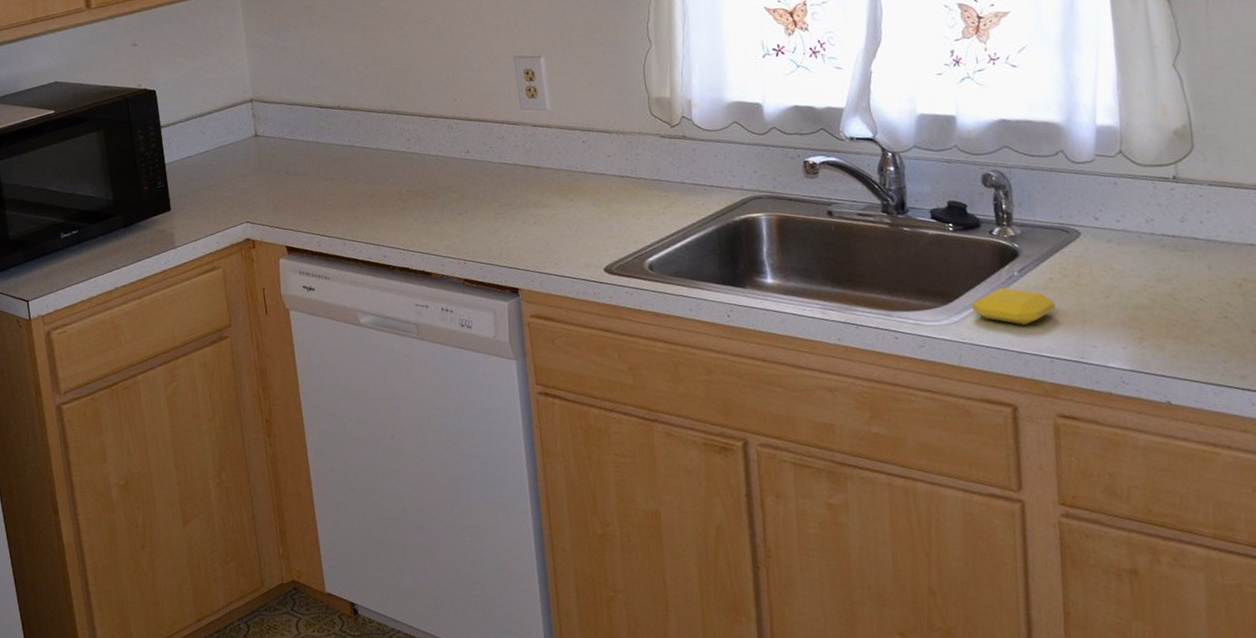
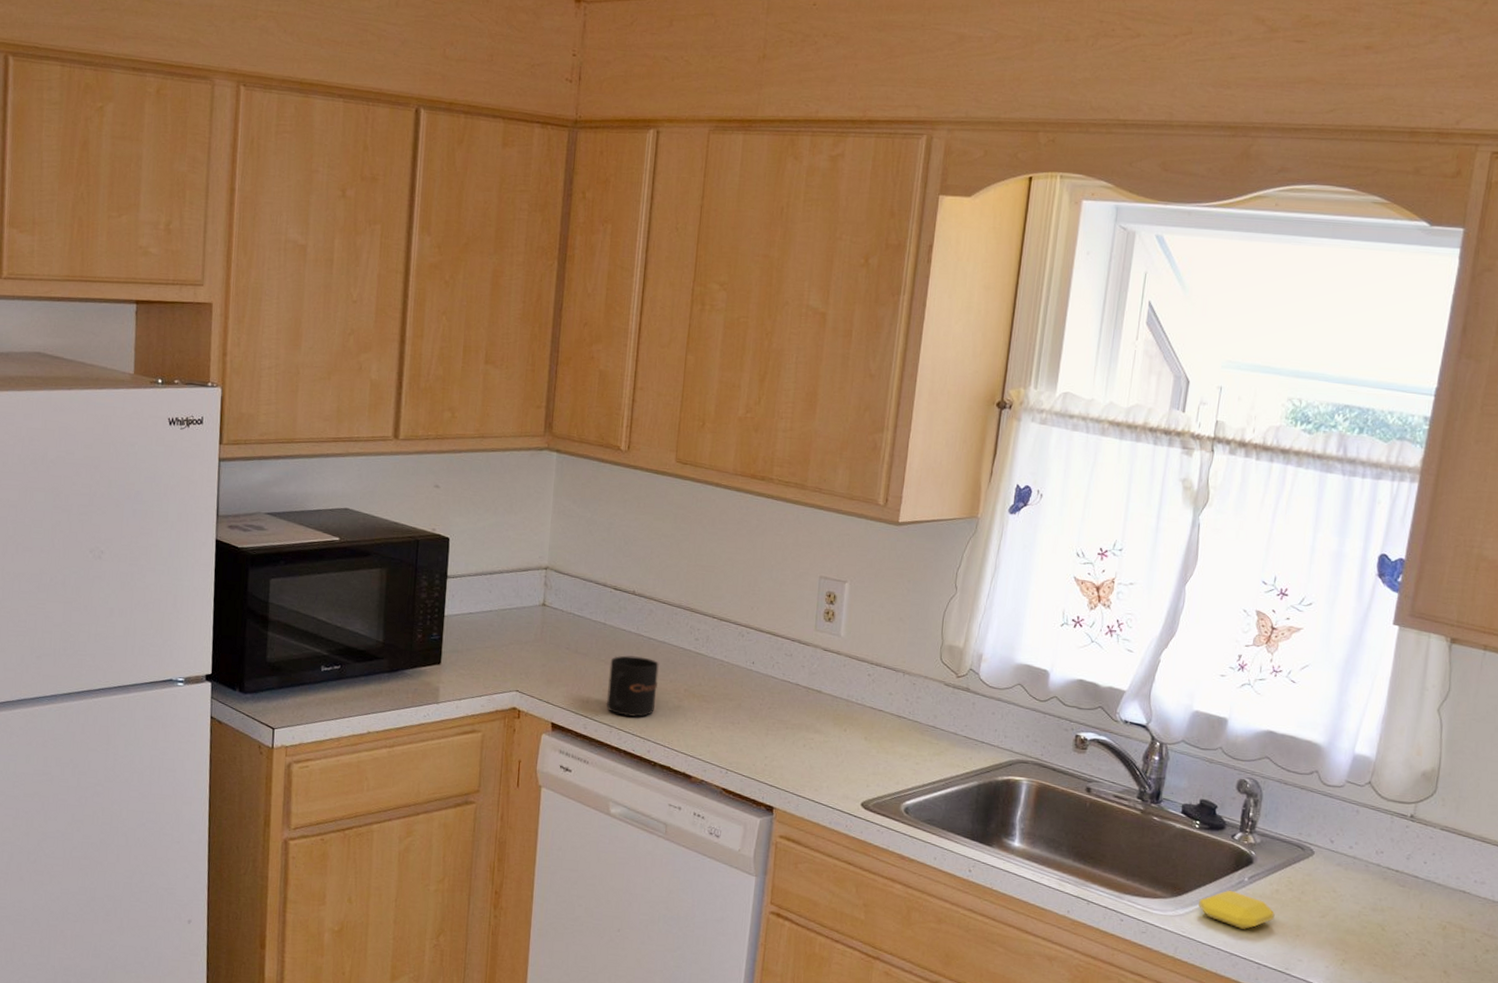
mug: none [330,167,382,227] -> present [606,655,659,718]

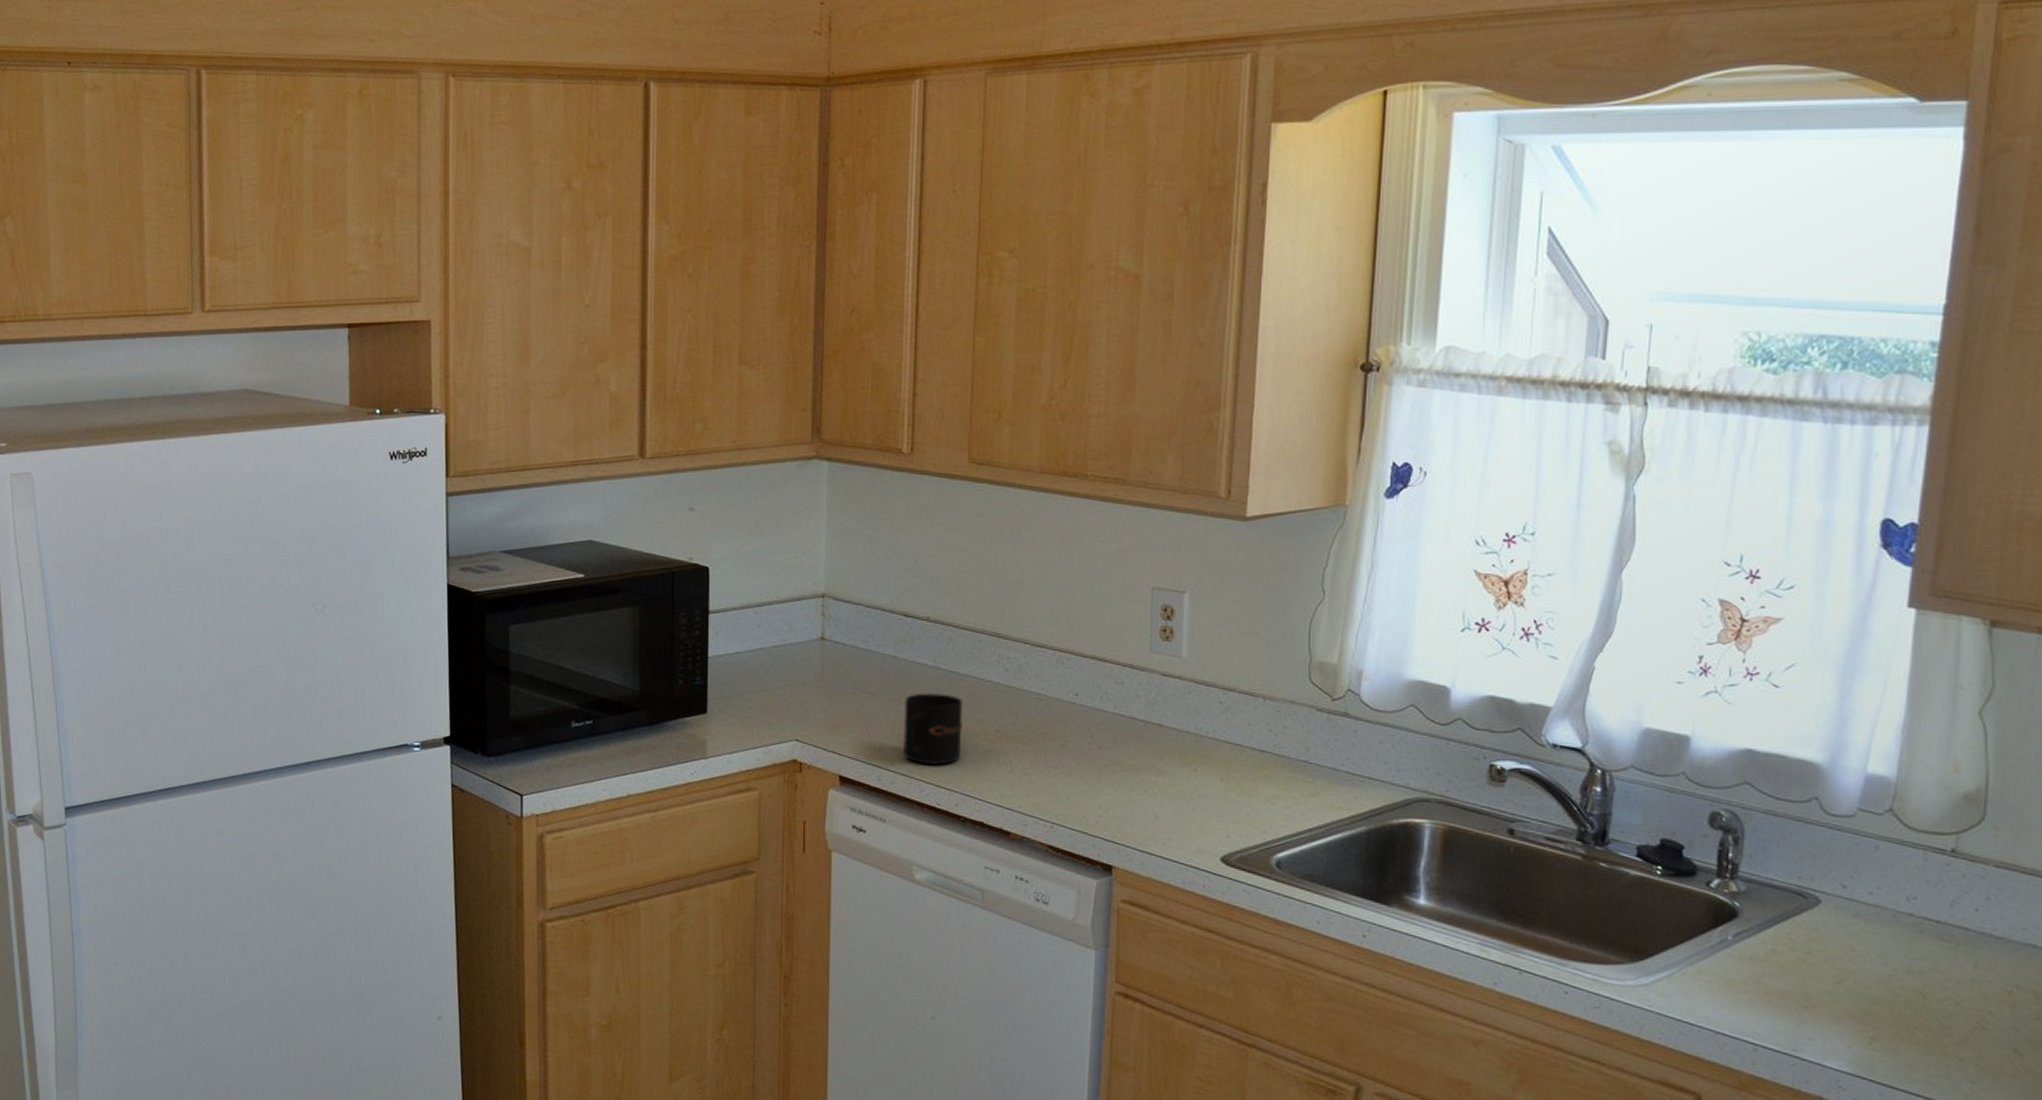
soap bar: present [1198,890,1275,929] -> none [1668,951,1772,1001]

